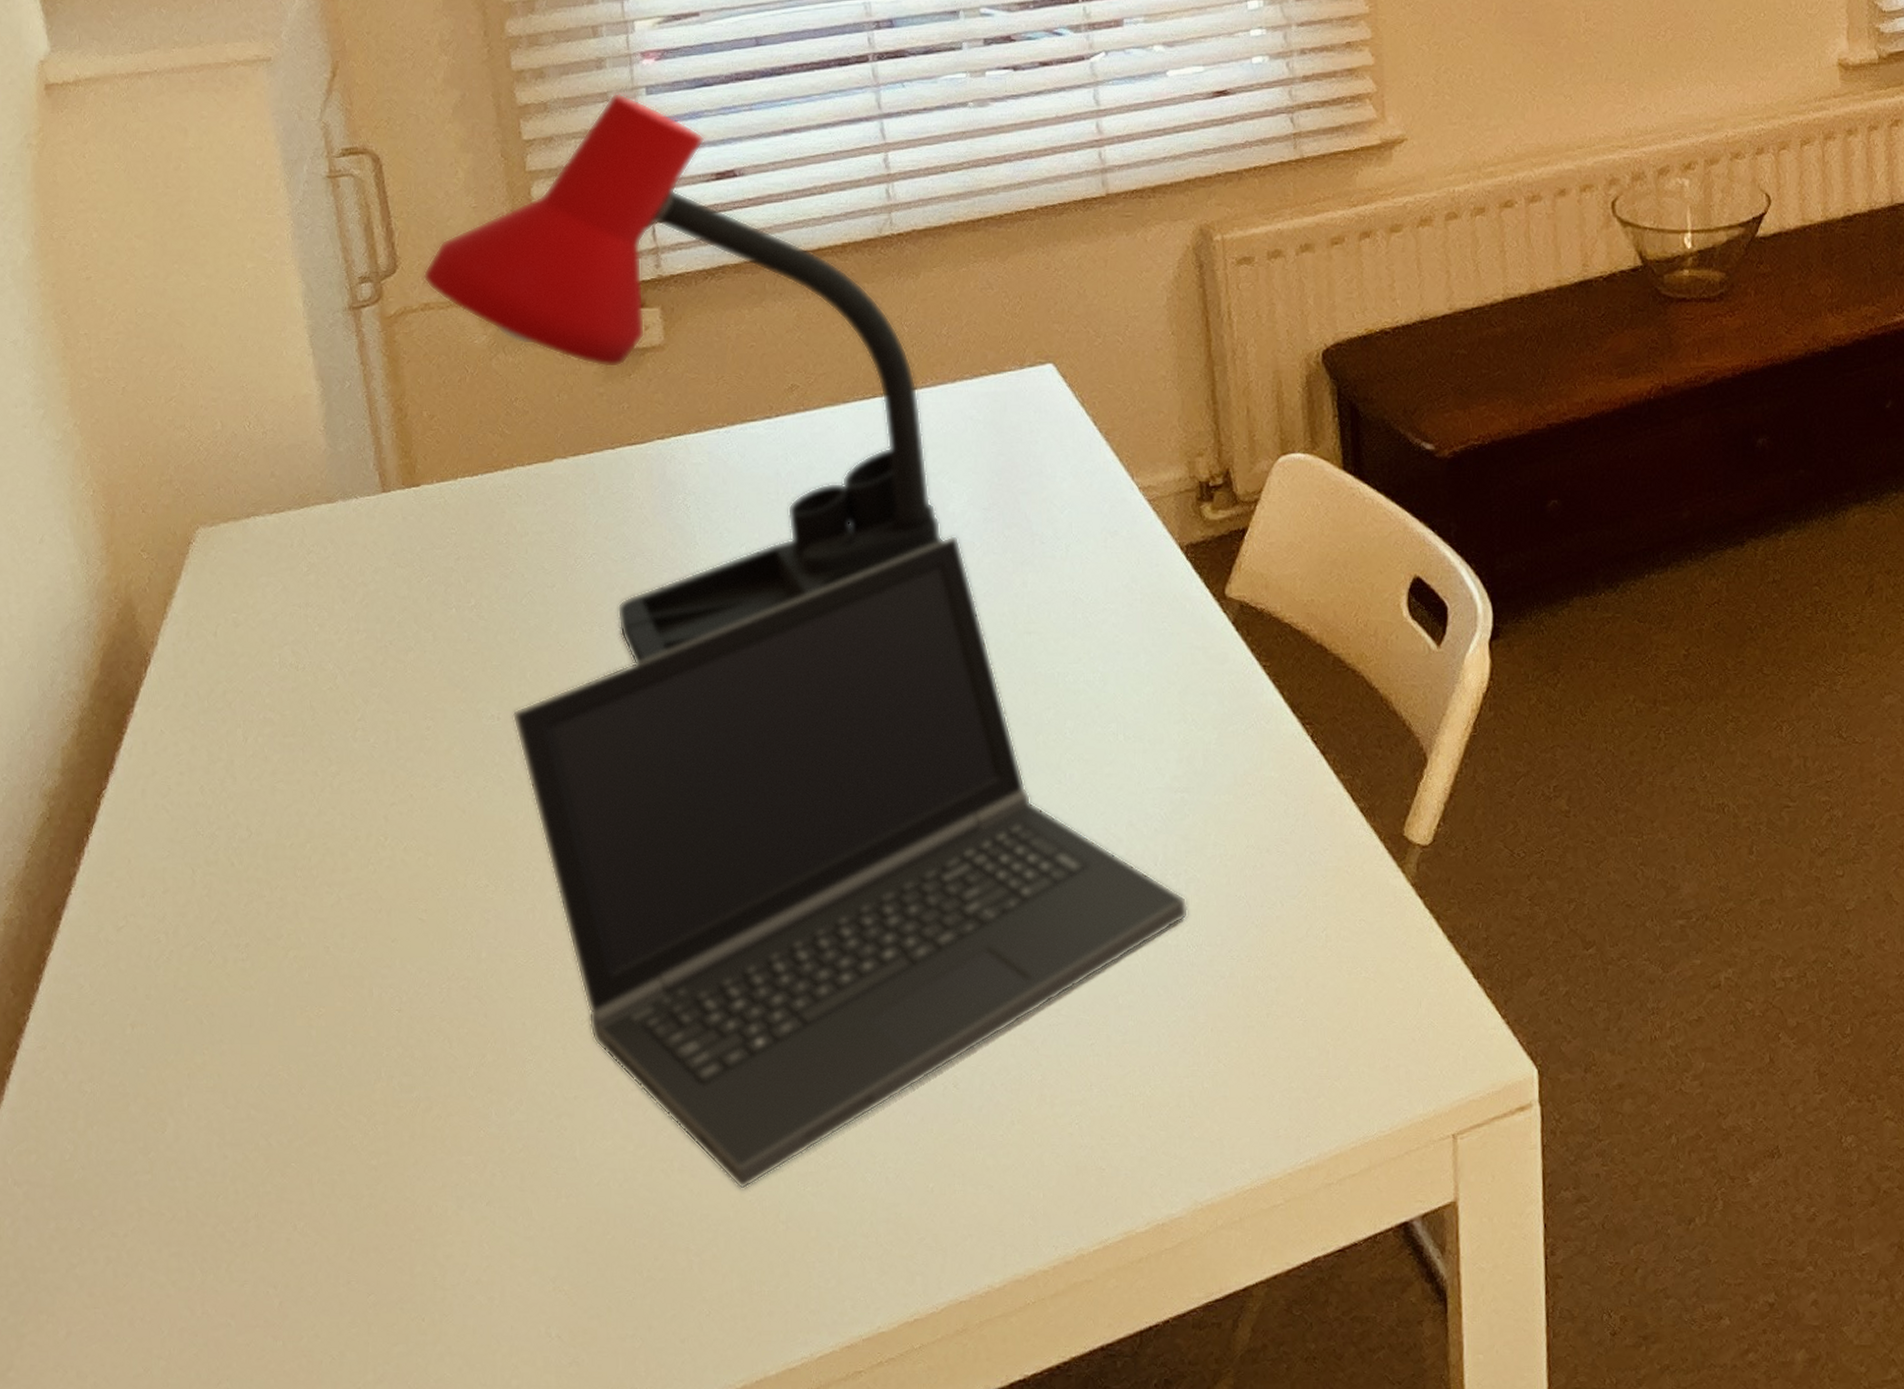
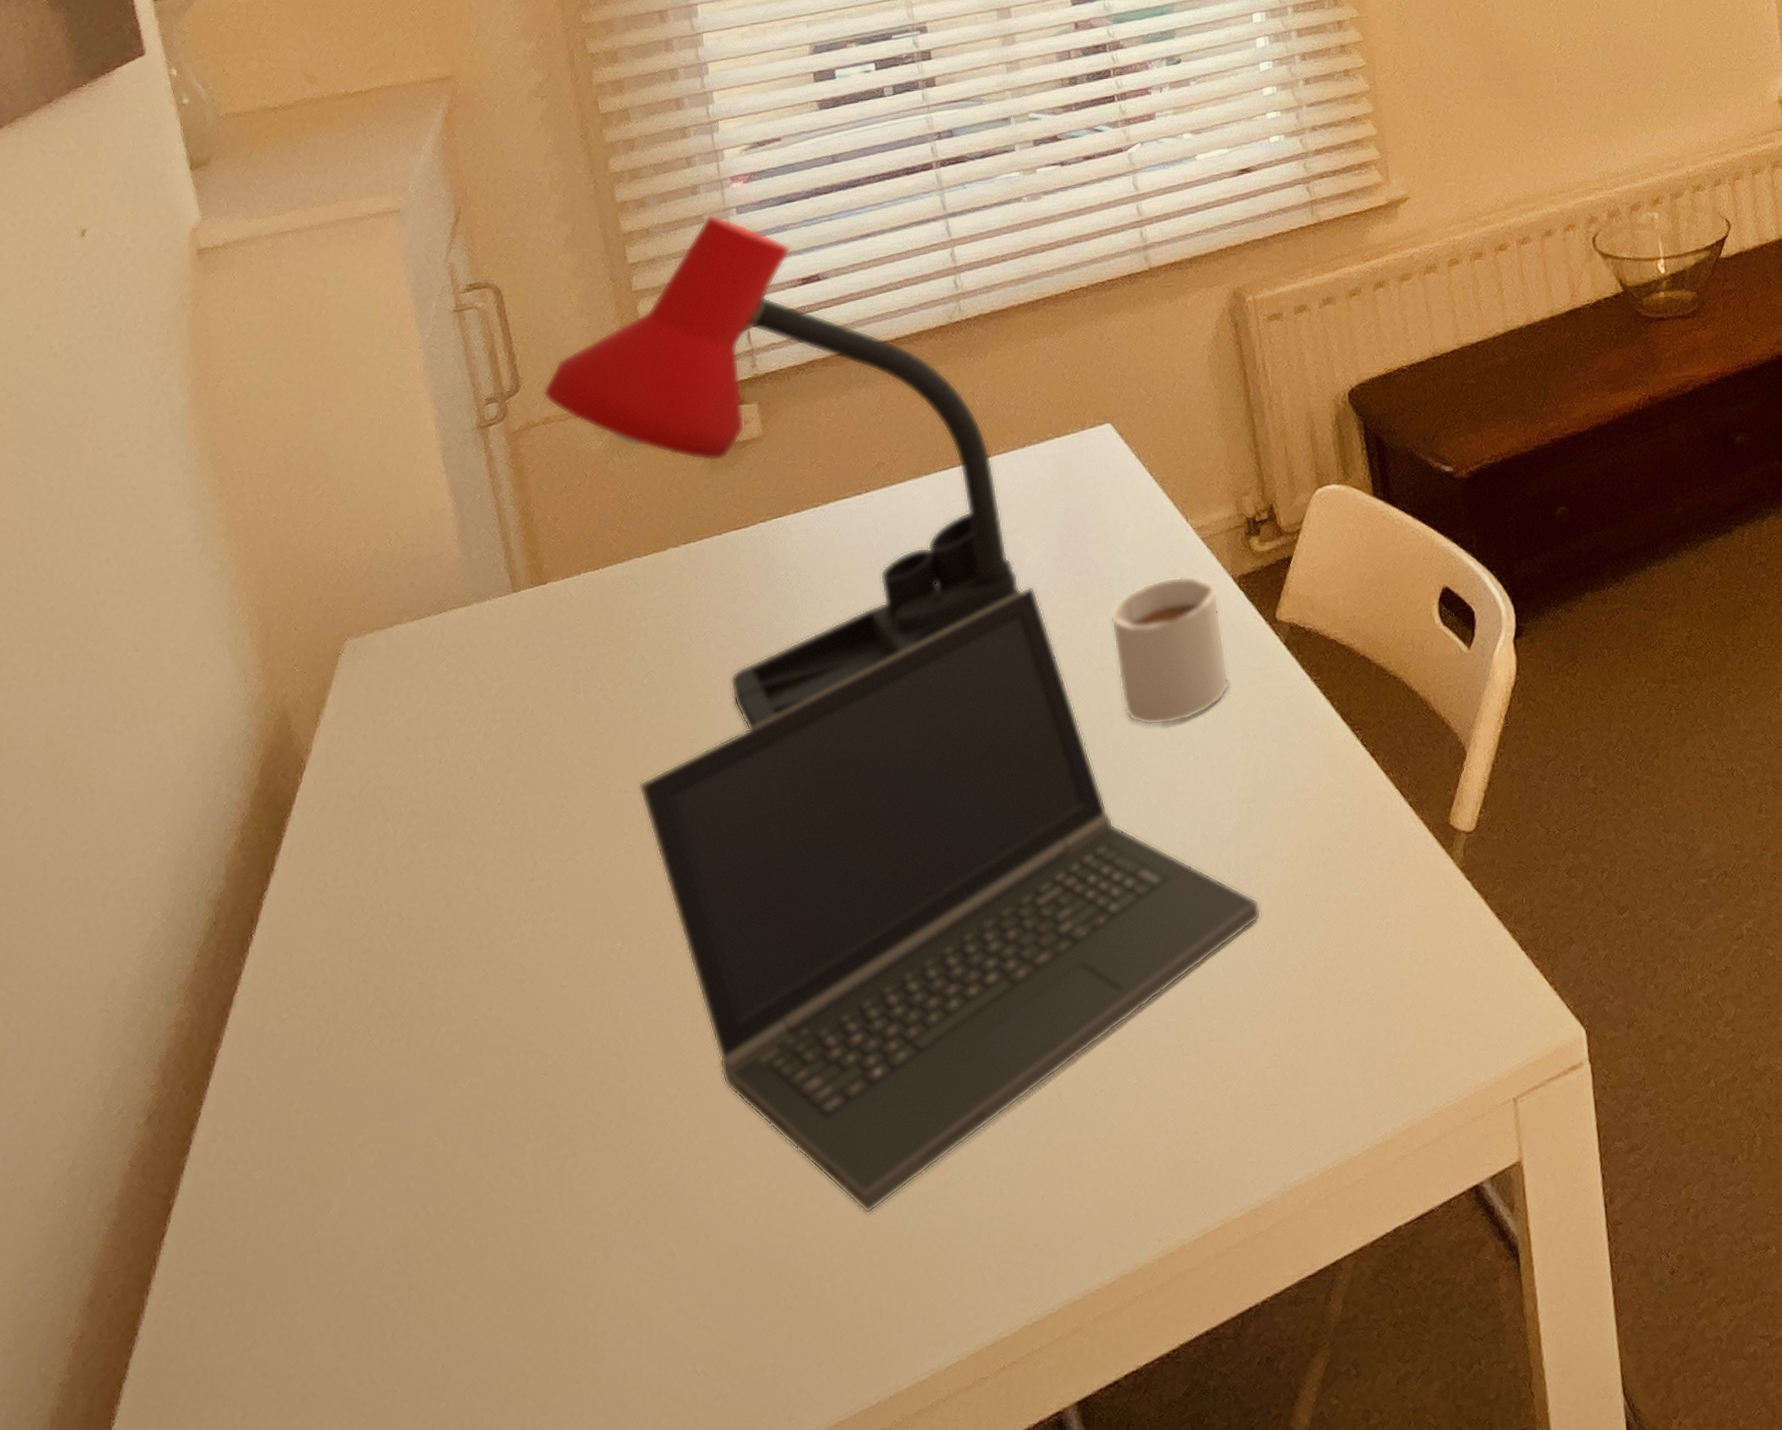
mug: none [1041,538,1170,700] -> present [1111,575,1230,726]

